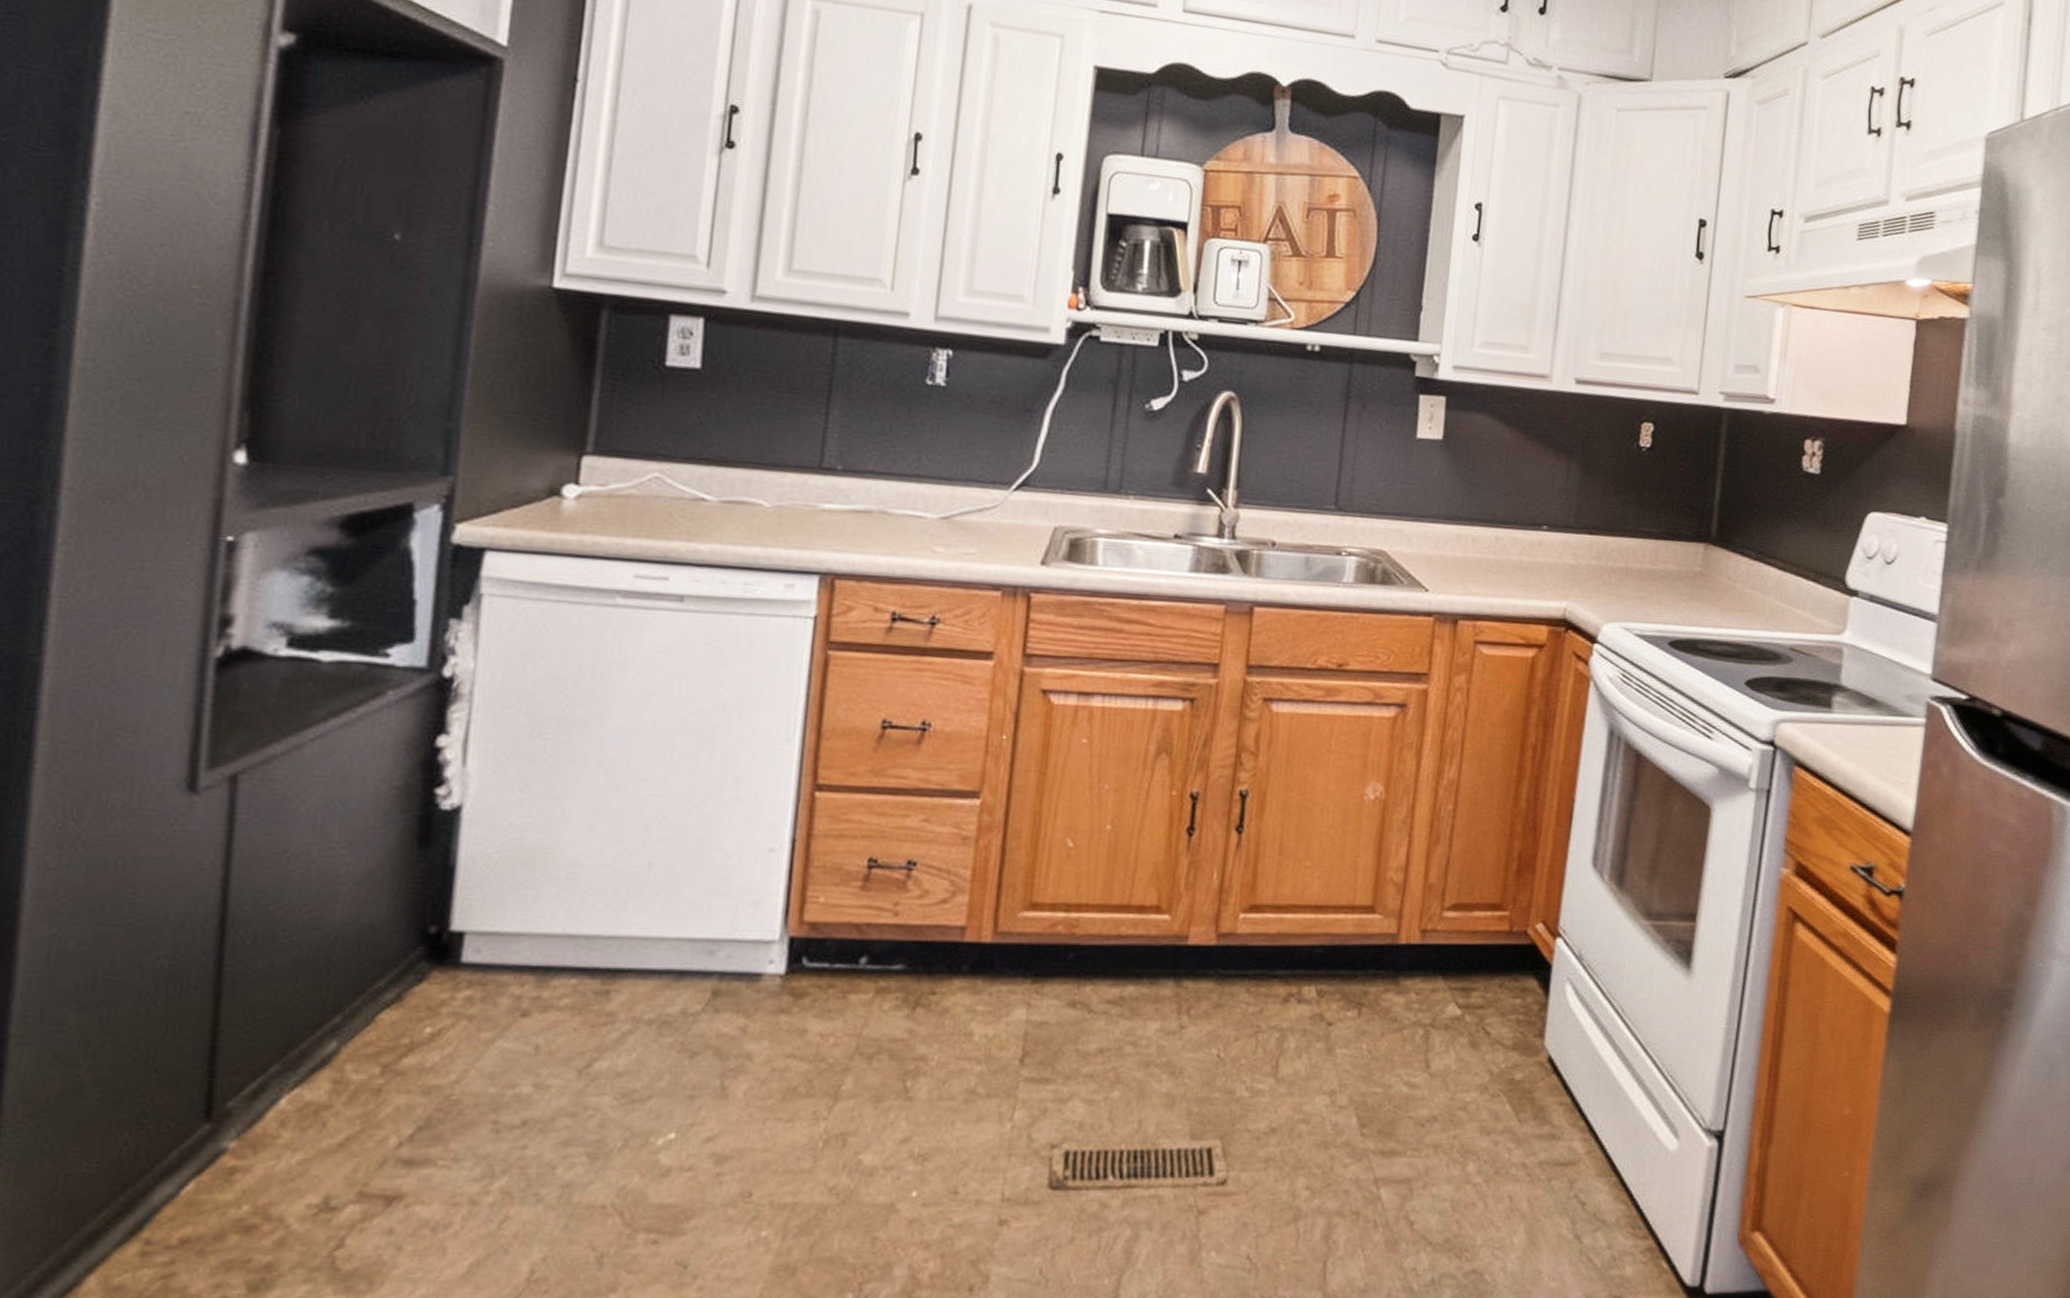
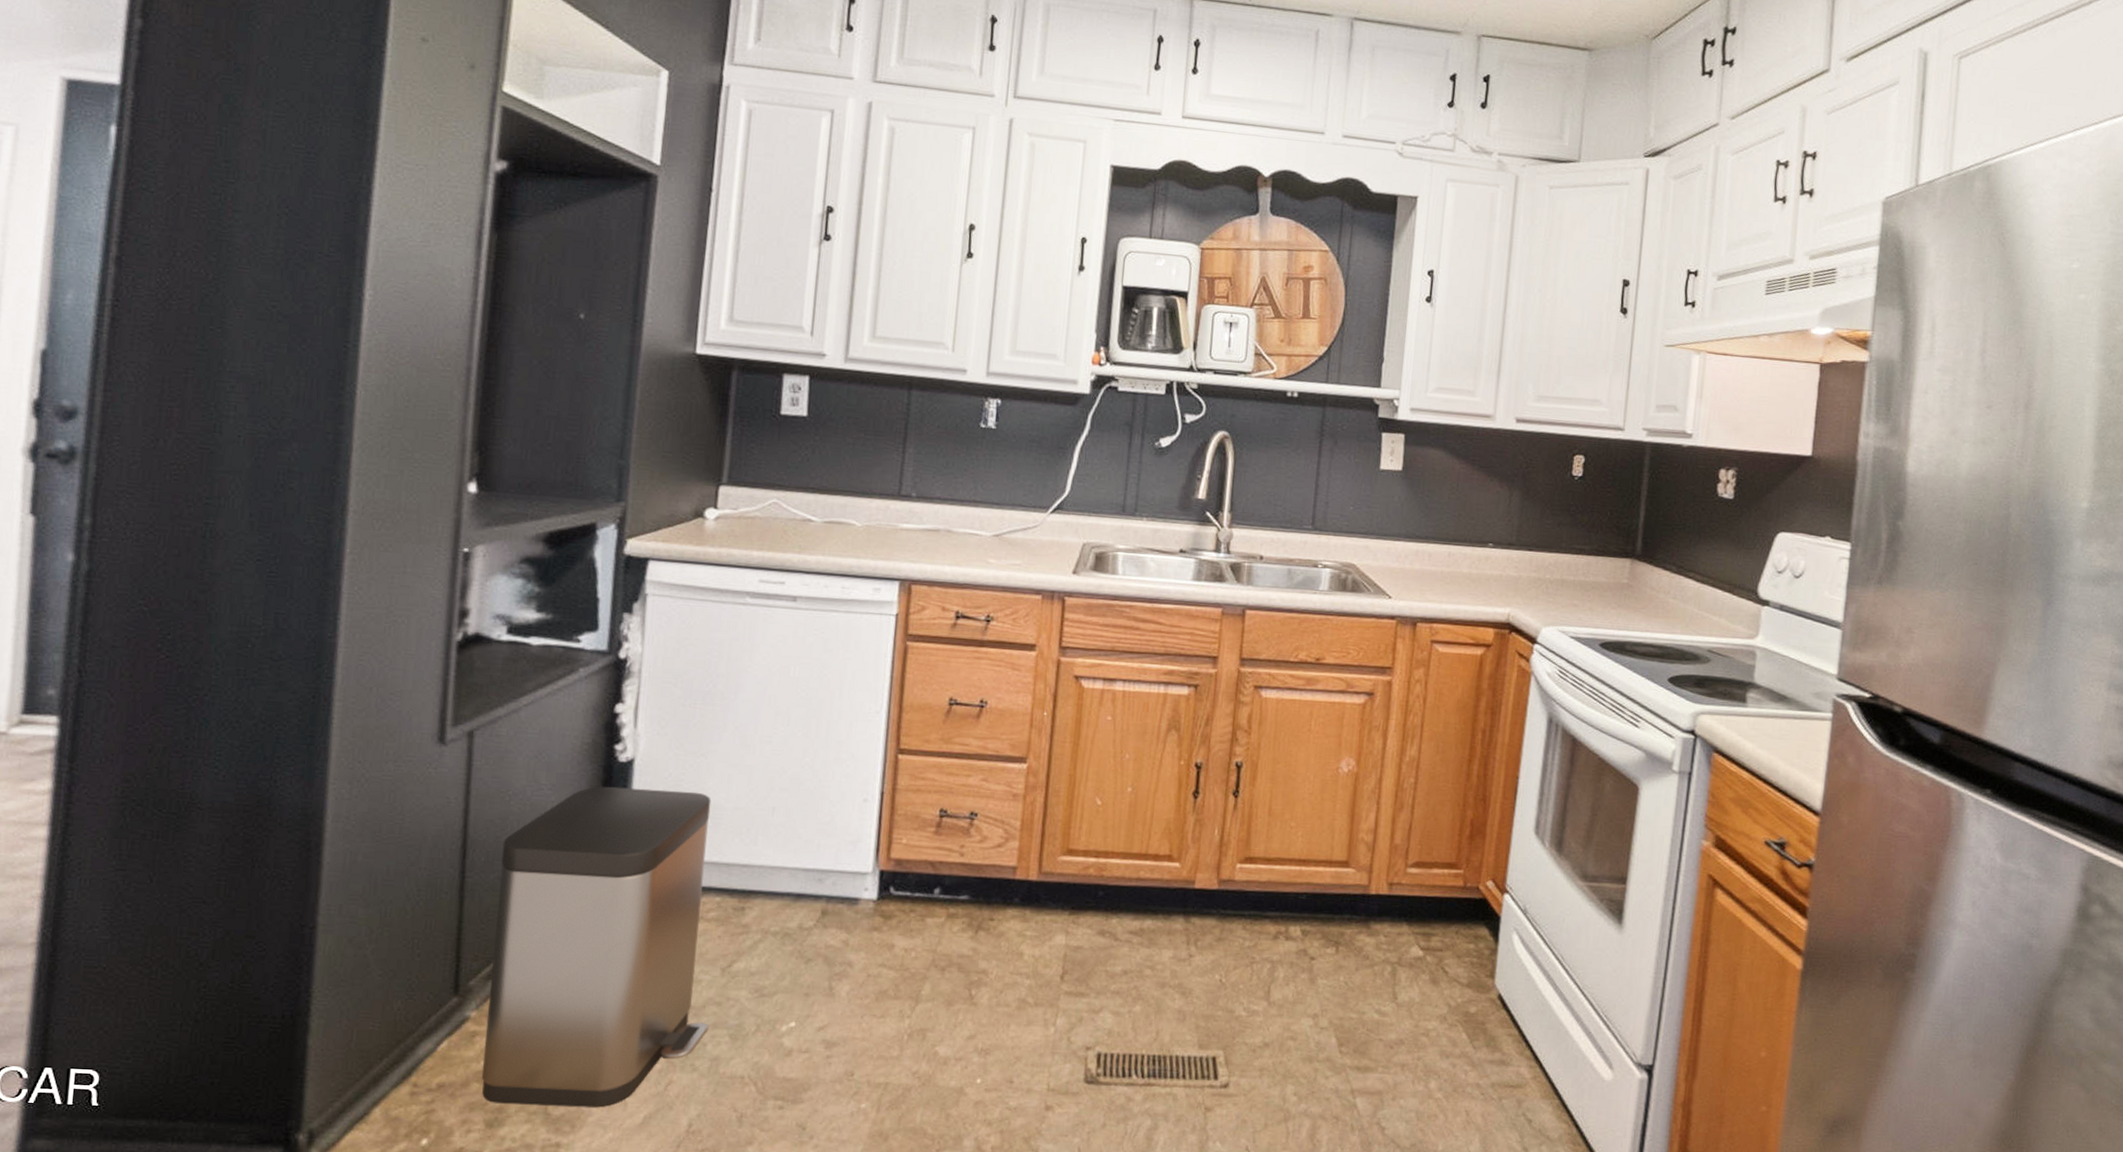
pedal bin: none [242,841,567,1259] -> present [481,786,712,1108]

